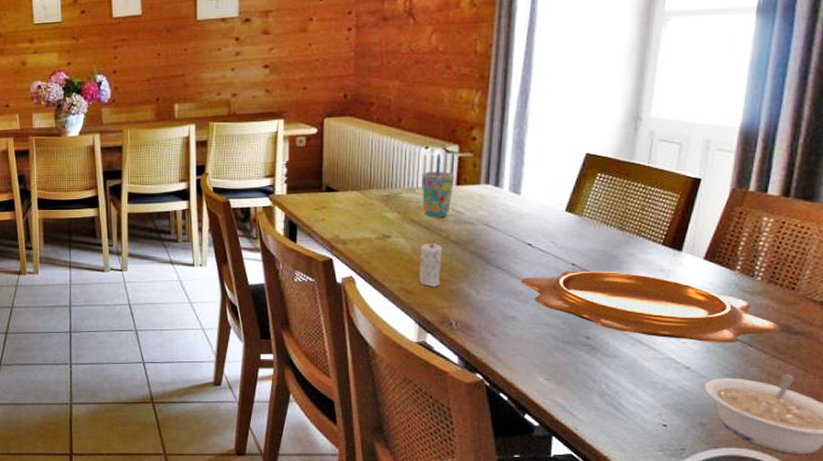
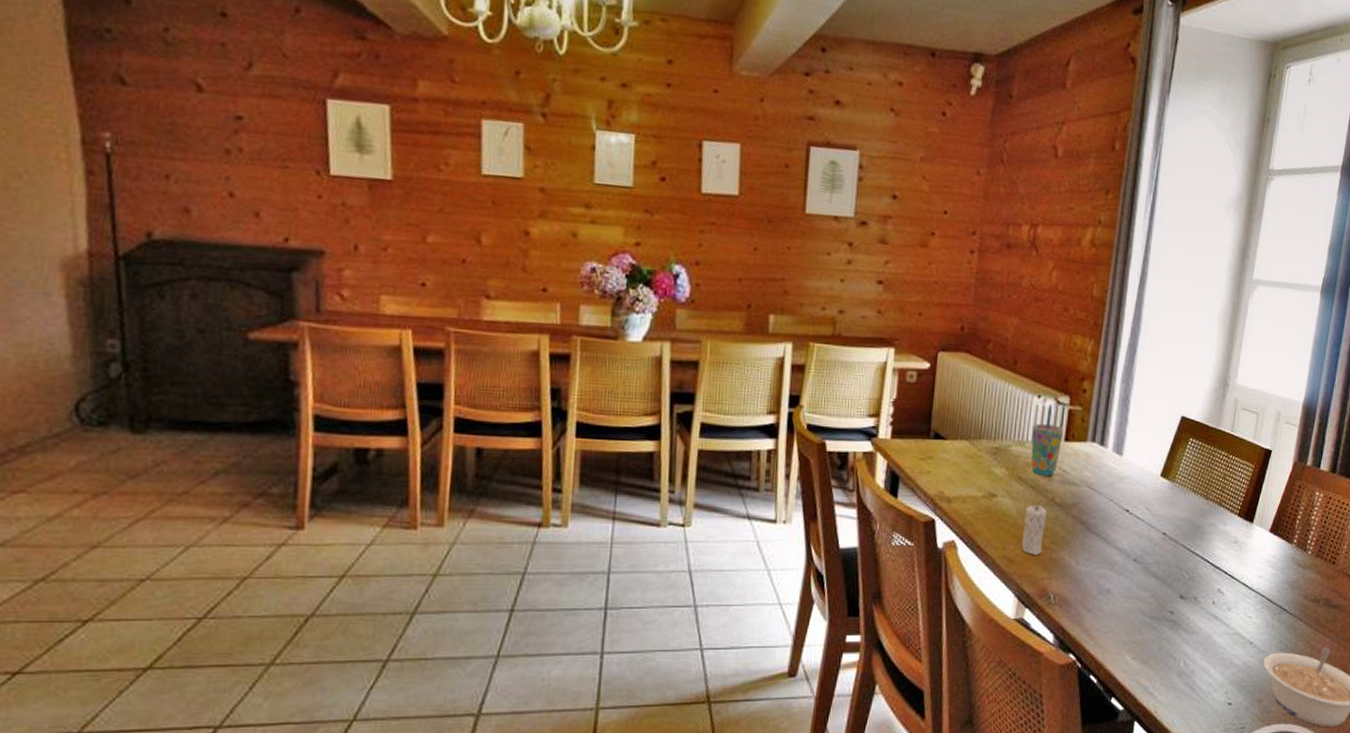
decorative bowl: present [521,271,780,343] -> none [1117,540,1323,617]

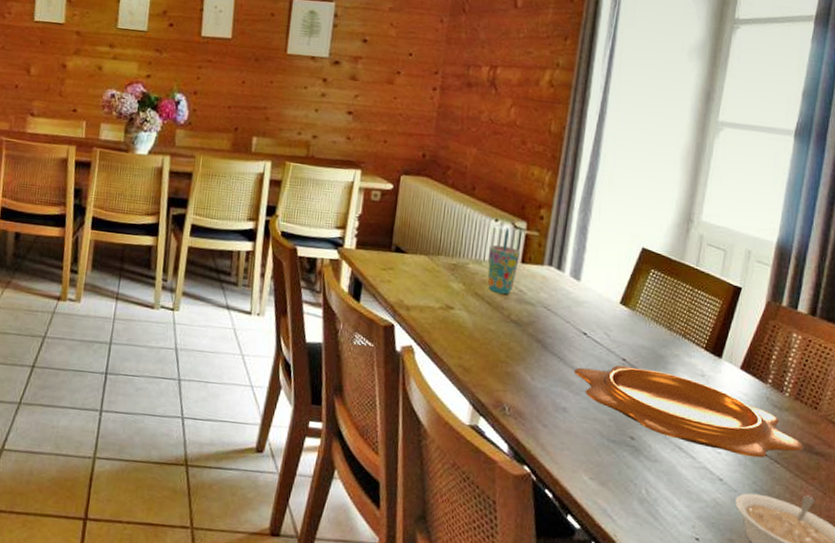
candle: present [1021,500,1047,555] -> none [477,316,503,367]
decorative bowl: none [1117,540,1323,617] -> present [574,365,803,458]

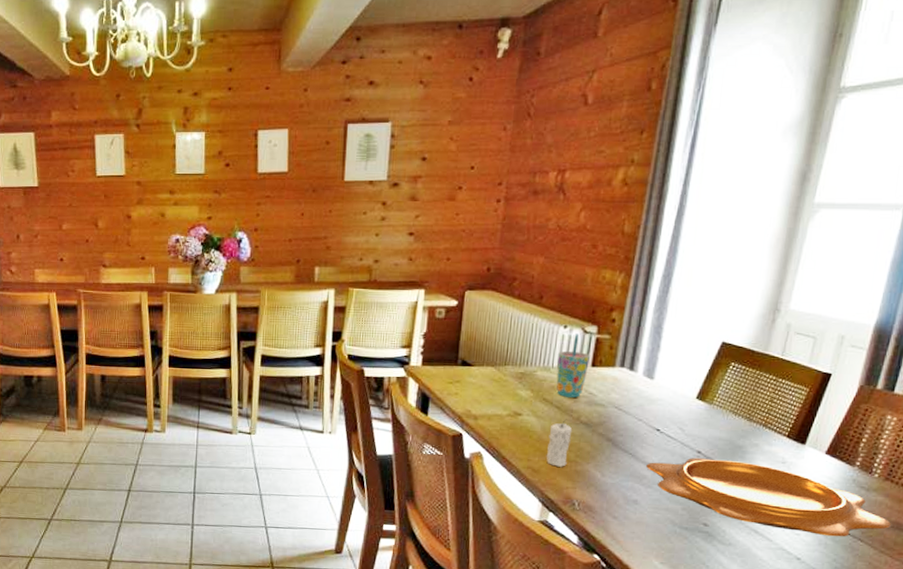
candle: none [477,316,503,367] -> present [546,419,573,467]

